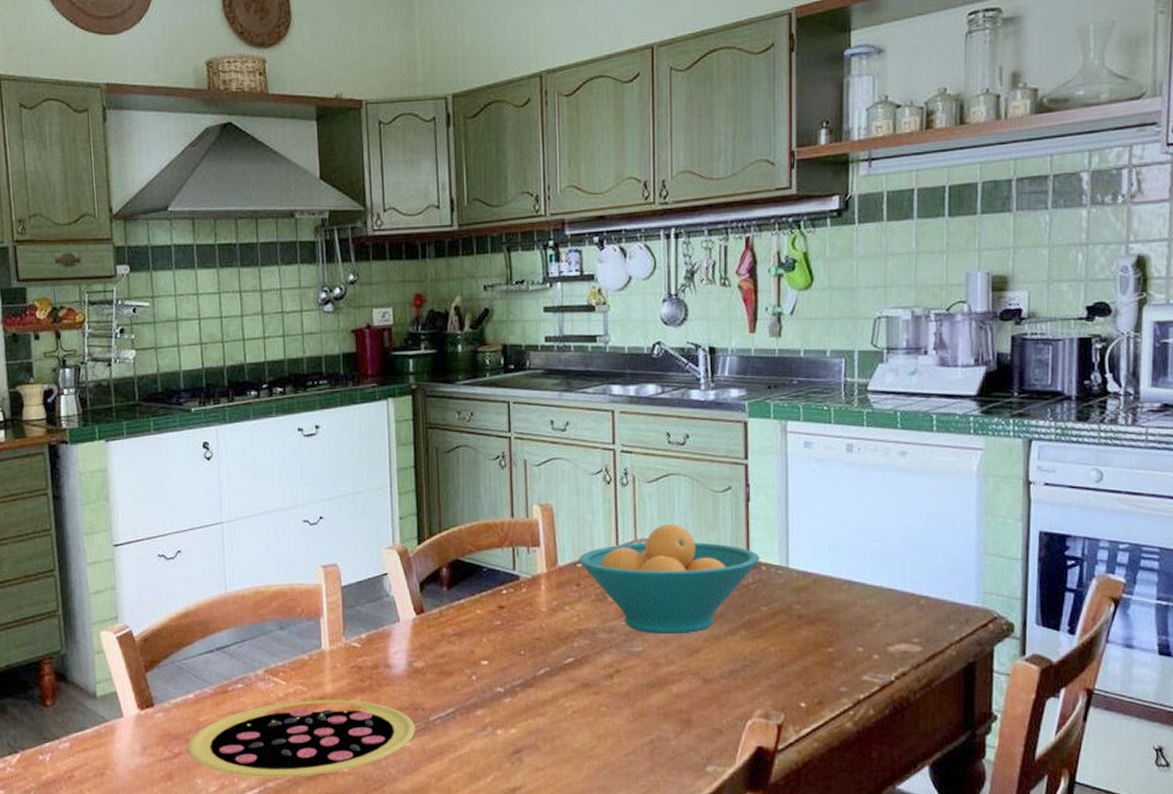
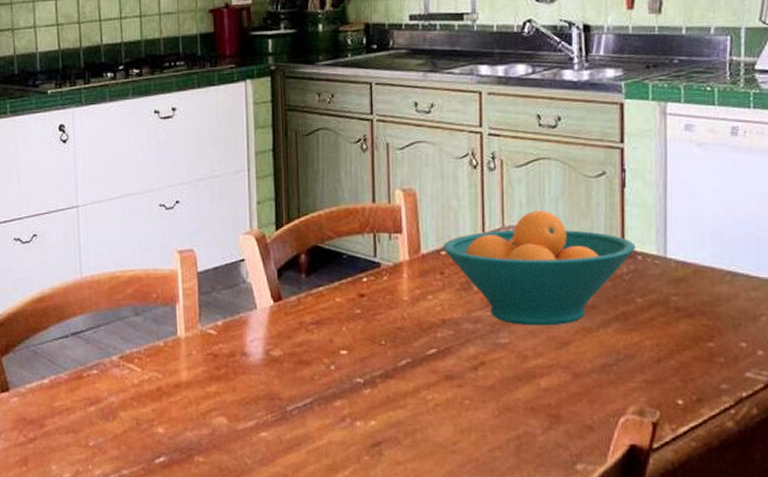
pizza: present [188,700,416,777] -> none [43,387,272,465]

